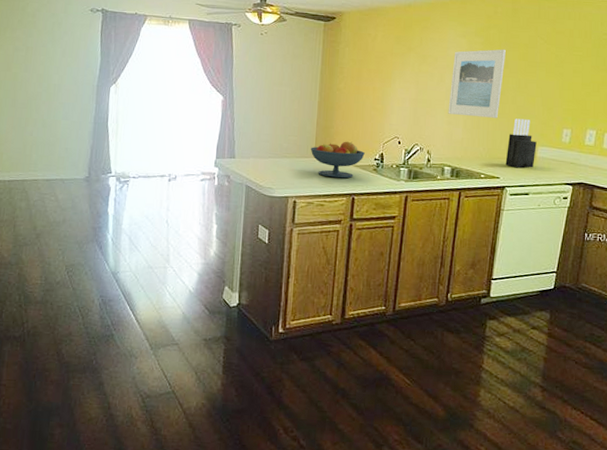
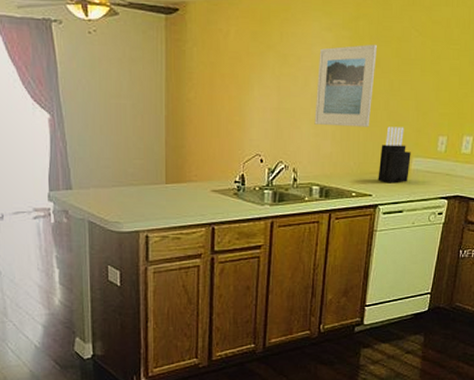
fruit bowl: present [310,141,365,179] -> none [160,162,223,206]

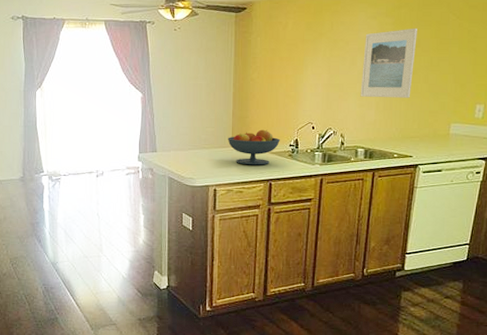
fruit bowl: none [160,162,223,206] -> present [227,129,280,165]
knife block: present [378,126,411,182] -> none [418,97,449,145]

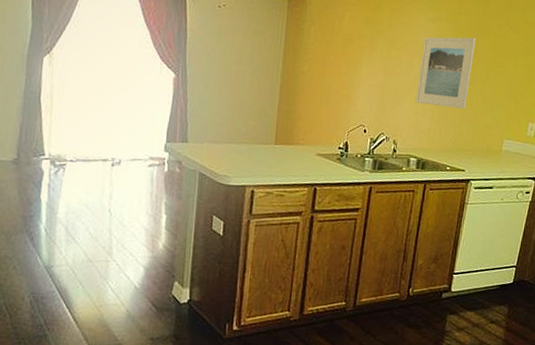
fruit bowl: present [227,129,280,165] -> none [270,128,329,168]

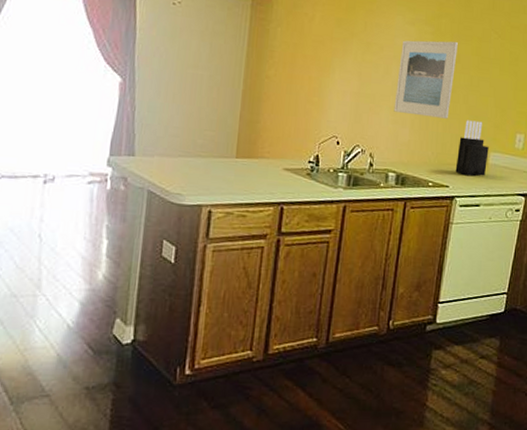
knife block: none [471,110,503,161] -> present [455,120,489,176]

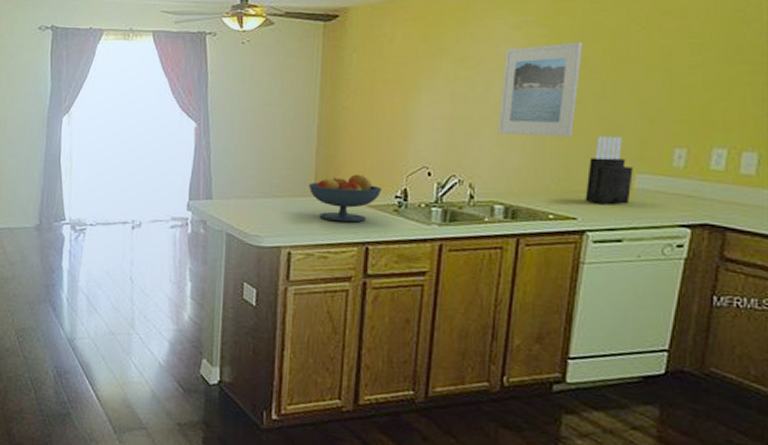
fruit bowl: none [231,139,297,184] -> present [308,174,382,223]

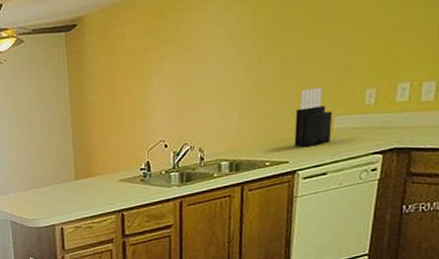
fruit bowl: present [308,174,382,223] -> none [70,155,129,198]
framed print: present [498,41,582,137] -> none [218,10,284,103]

